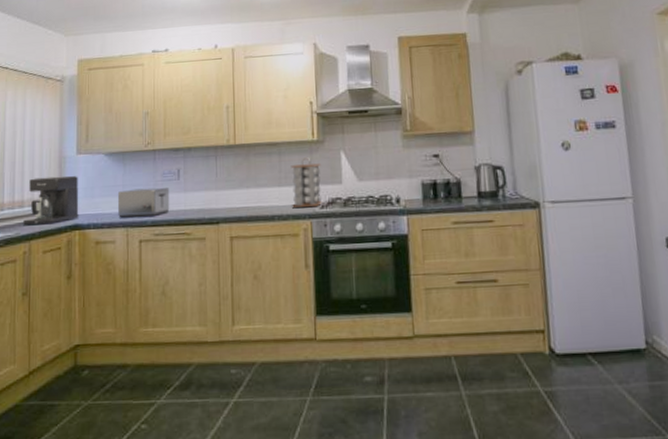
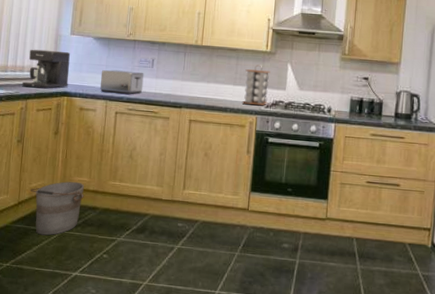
bucket: none [42,335,110,411] -> present [30,181,85,236]

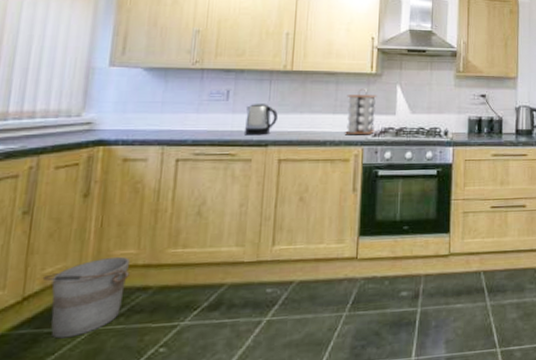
coffee maker: present [21,49,70,89] -> none [31,87,109,138]
toaster: present [100,69,144,95] -> none [153,107,216,137]
kettle: none [164,72,190,99] -> present [243,104,278,136]

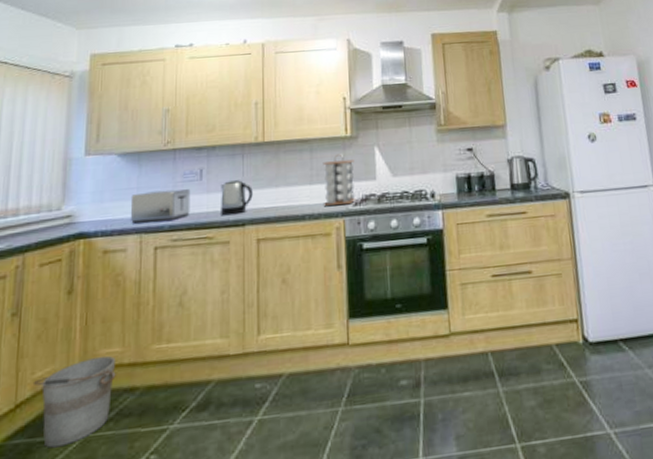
toaster: none [153,107,216,137] -> present [130,188,191,224]

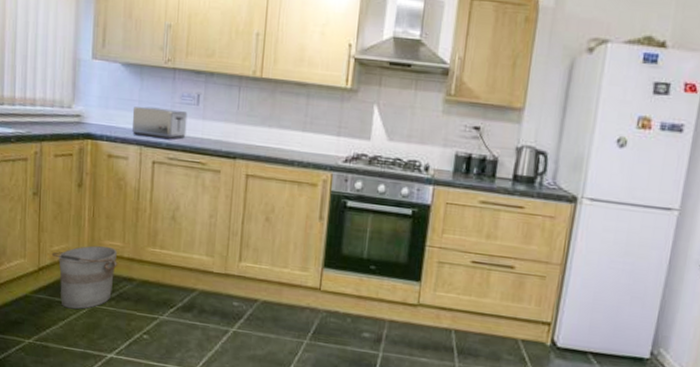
kettle: present [220,180,253,216] -> none [213,111,246,147]
spice rack: present [322,154,356,207] -> none [314,105,351,160]

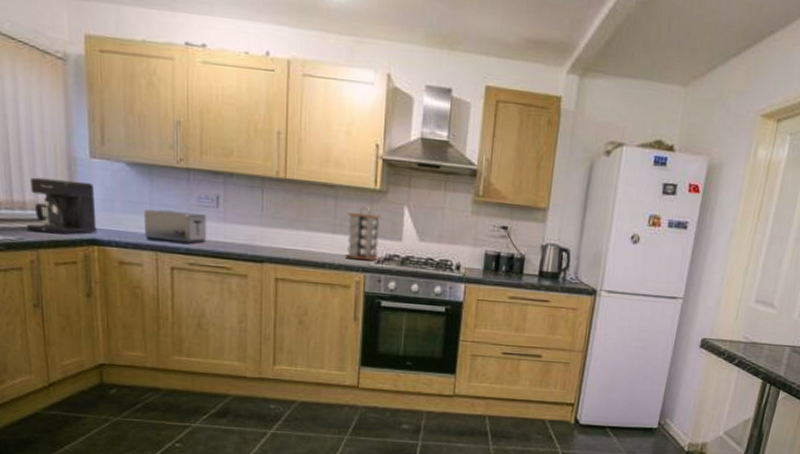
coffee maker: none [34,76,93,129] -> present [25,177,97,235]
bucket: present [51,245,118,310] -> none [62,357,140,424]
spice rack: none [314,105,351,160] -> present [346,206,381,261]

